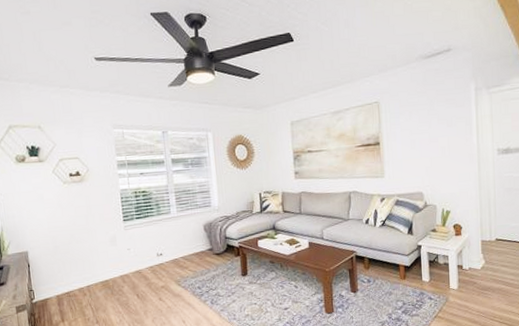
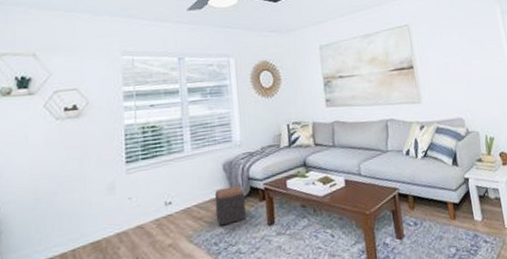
footstool: none [197,243,224,275] -> present [214,186,246,226]

